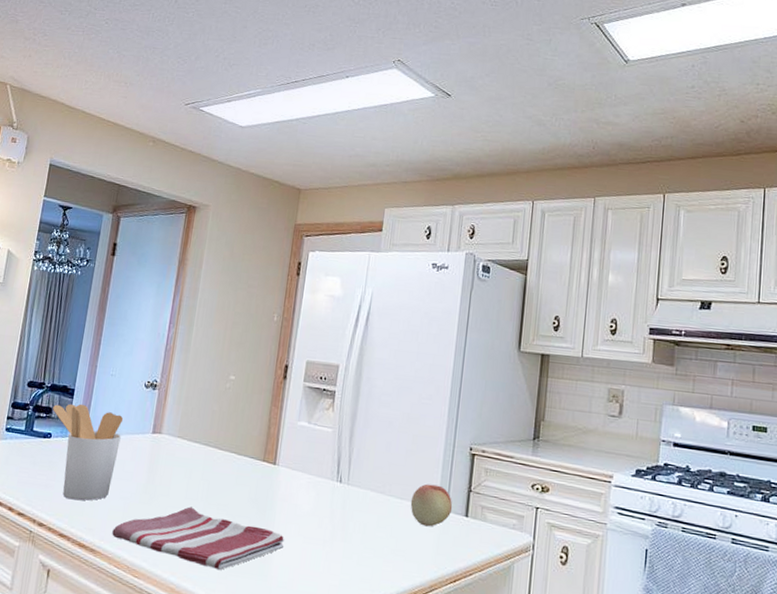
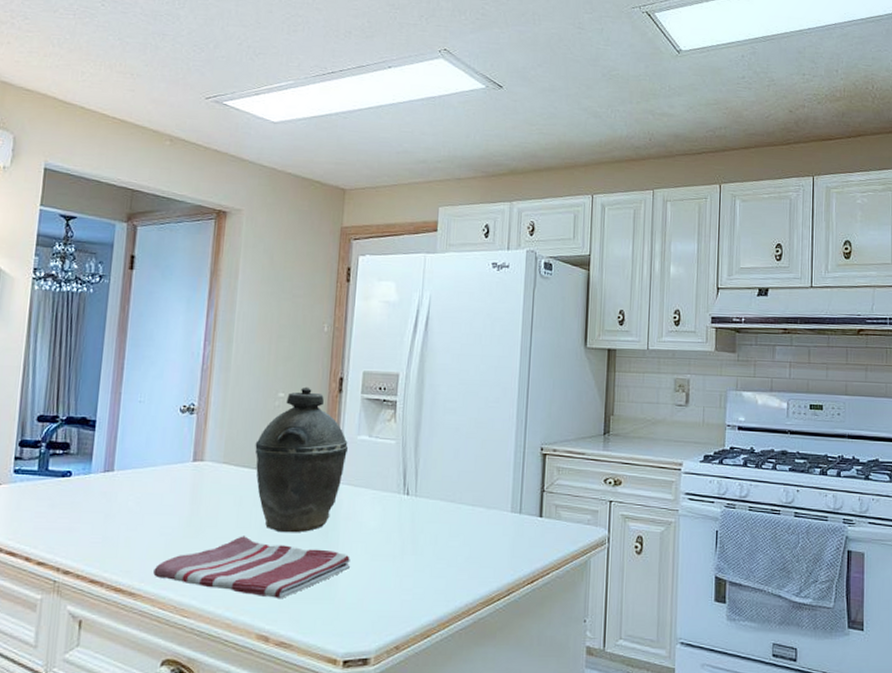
utensil holder: present [53,403,124,501] -> none [71,436,158,542]
kettle: none [205,371,289,509] -> present [255,386,349,533]
fruit: present [410,484,453,527] -> none [482,488,526,531]

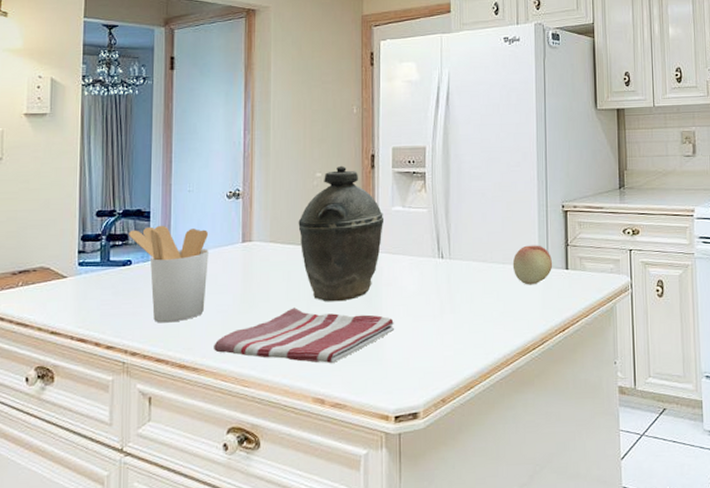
utensil holder: none [71,436,158,542] -> present [129,225,209,323]
fruit: none [482,488,526,531] -> present [512,245,553,285]

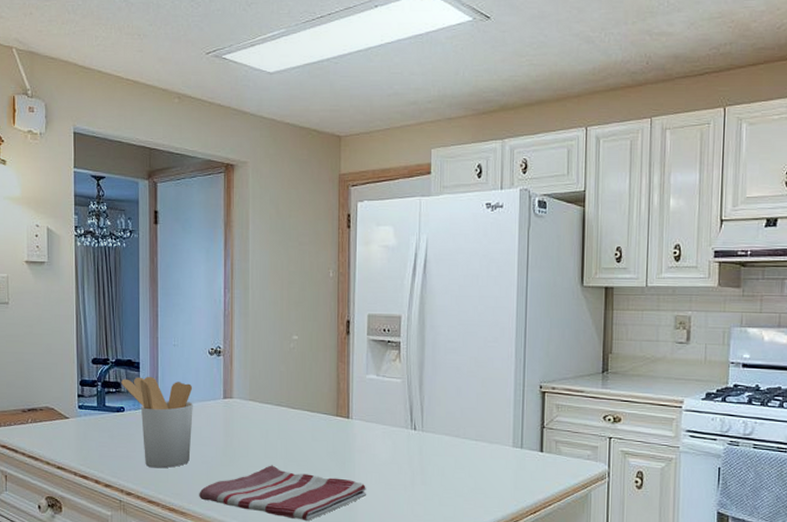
kettle: present [298,165,385,302] -> none [276,329,359,463]
fruit: present [512,245,553,285] -> none [485,424,527,465]

